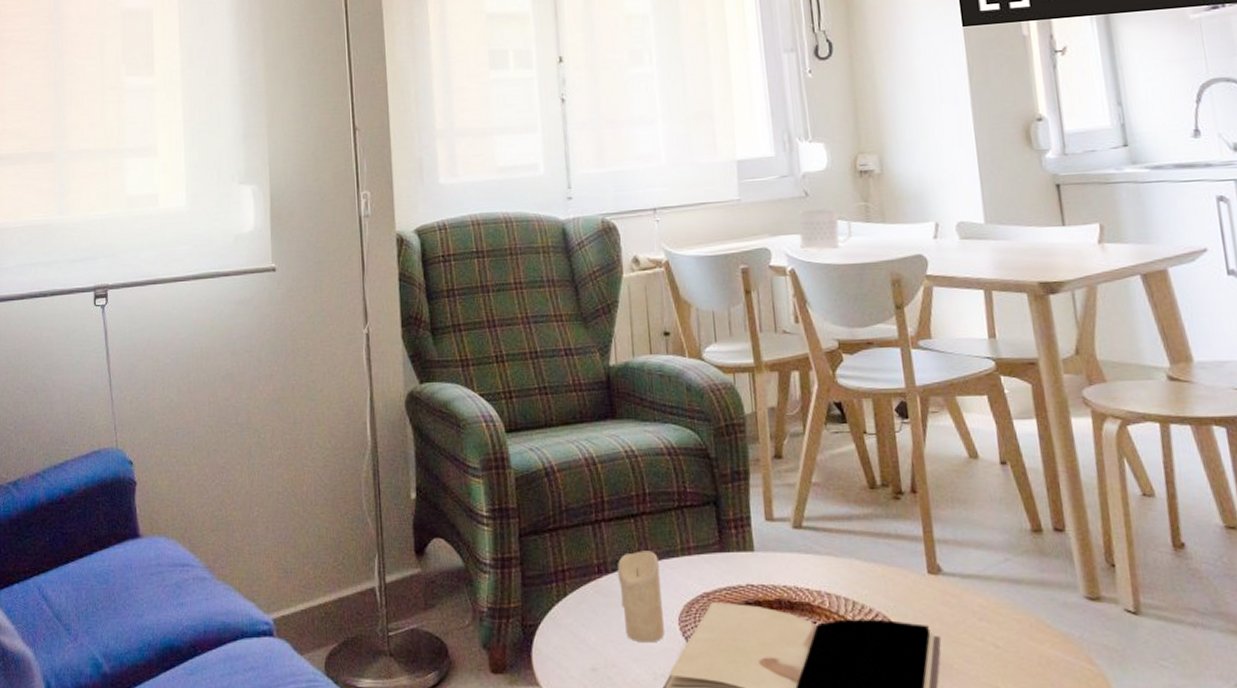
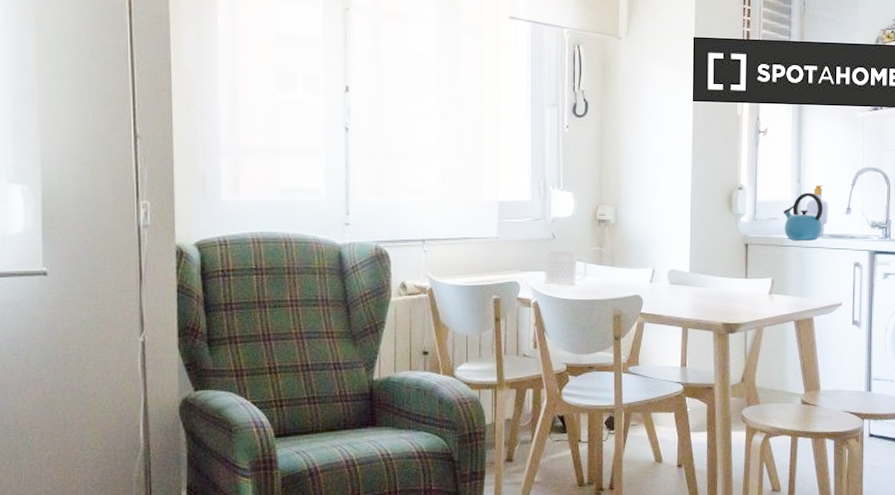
kettle: none [1102,115,1164,176] -> present [783,192,824,242]
soap bottle: none [1133,105,1169,167] -> present [805,185,828,236]

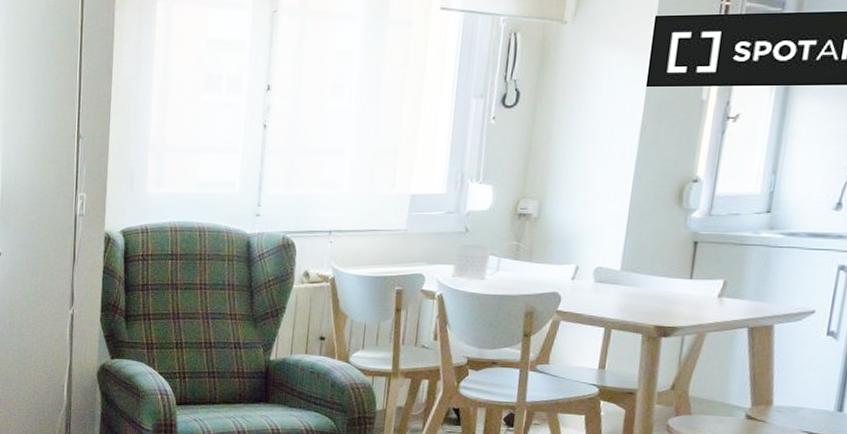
kettle: present [783,192,824,242] -> none [747,185,805,241]
soap bottle: present [805,185,828,236] -> none [778,177,812,234]

